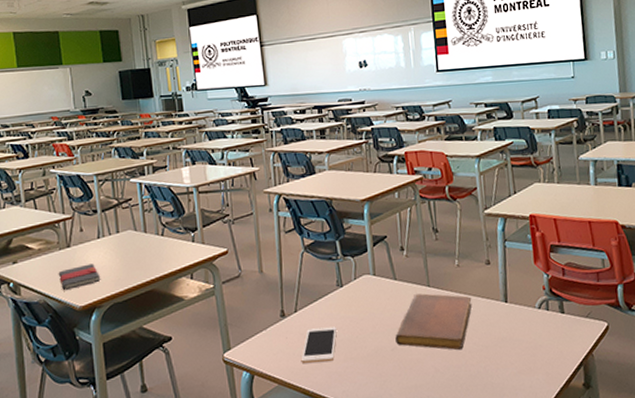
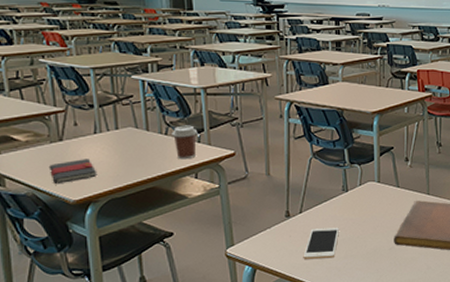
coffee cup: none [167,224,192,260] -> present [172,125,198,160]

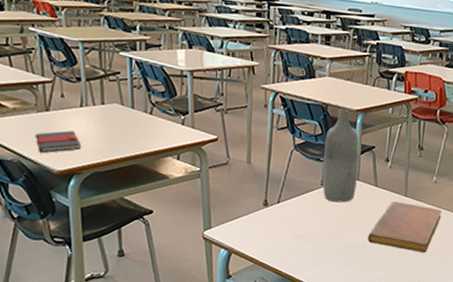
coffee cup: present [172,125,198,160] -> none [156,106,182,141]
cell phone: present [303,227,339,259] -> none [278,219,315,249]
bottle: none [343,112,378,207] -> present [322,108,359,203]

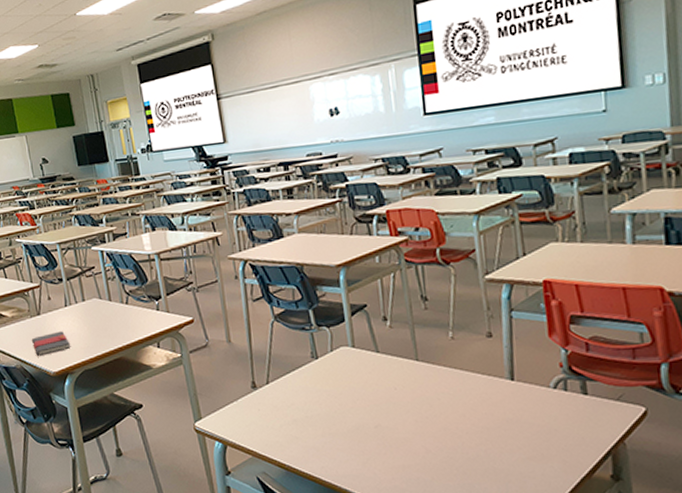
bottle: present [322,108,359,203] -> none [306,266,354,377]
notebook: present [368,201,442,252] -> none [379,368,470,430]

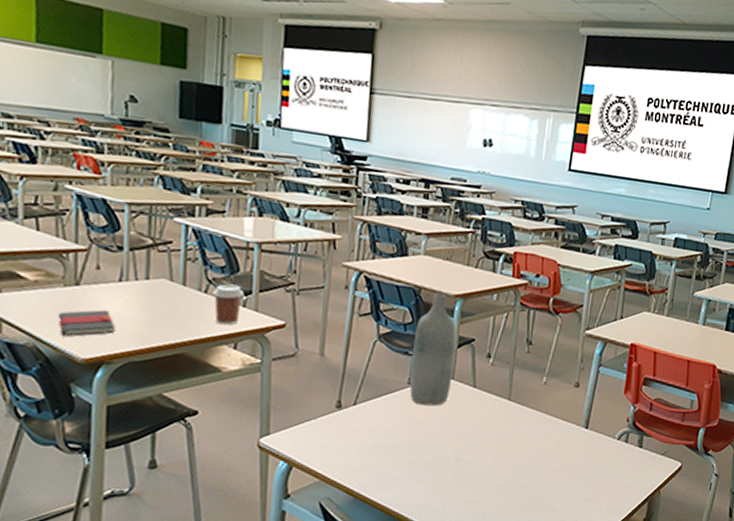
coffee cup: none [132,293,156,329] -> present [212,284,245,326]
bottle: none [306,266,354,377] -> present [409,293,457,406]

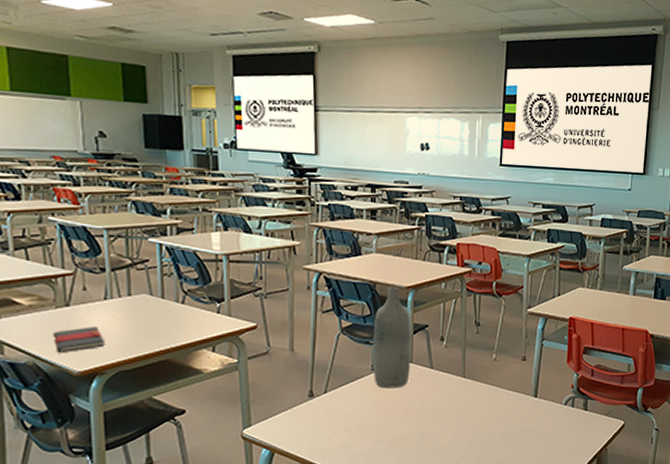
coffee cup: present [212,284,245,326] -> none [189,294,218,331]

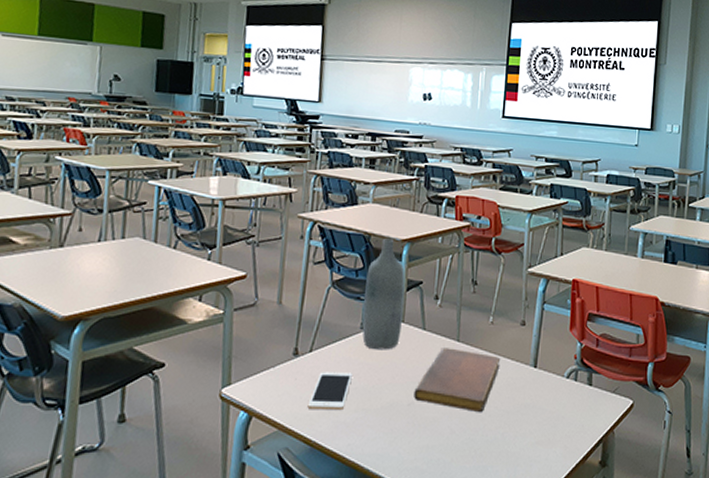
book: present [52,327,106,354] -> none [42,269,94,296]
cell phone: none [326,410,366,443] -> present [307,372,352,409]
notebook: none [425,384,504,438] -> present [414,348,501,412]

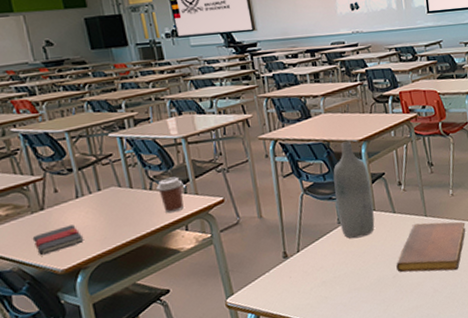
book: none [42,269,94,296] -> present [32,224,84,256]
coffee cup: none [180,239,210,279] -> present [156,176,184,214]
cell phone: present [307,372,352,409] -> none [306,261,340,299]

